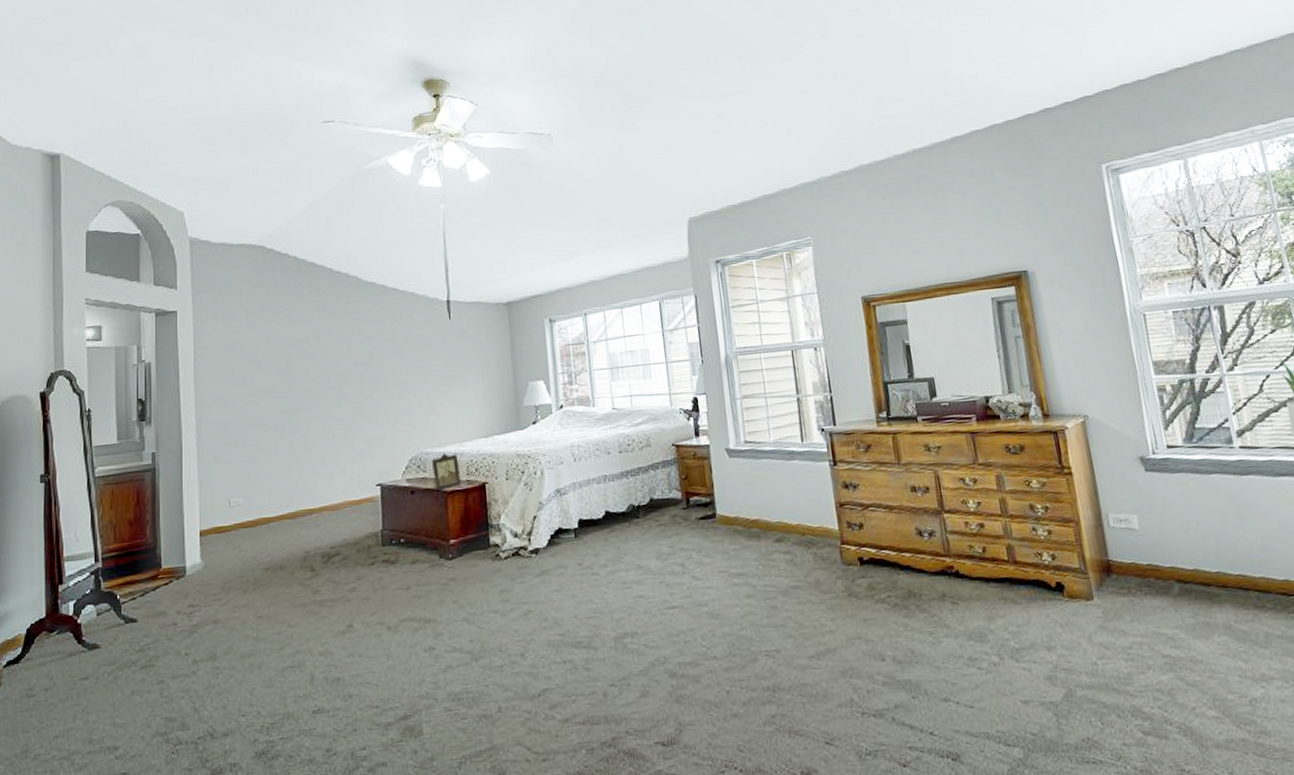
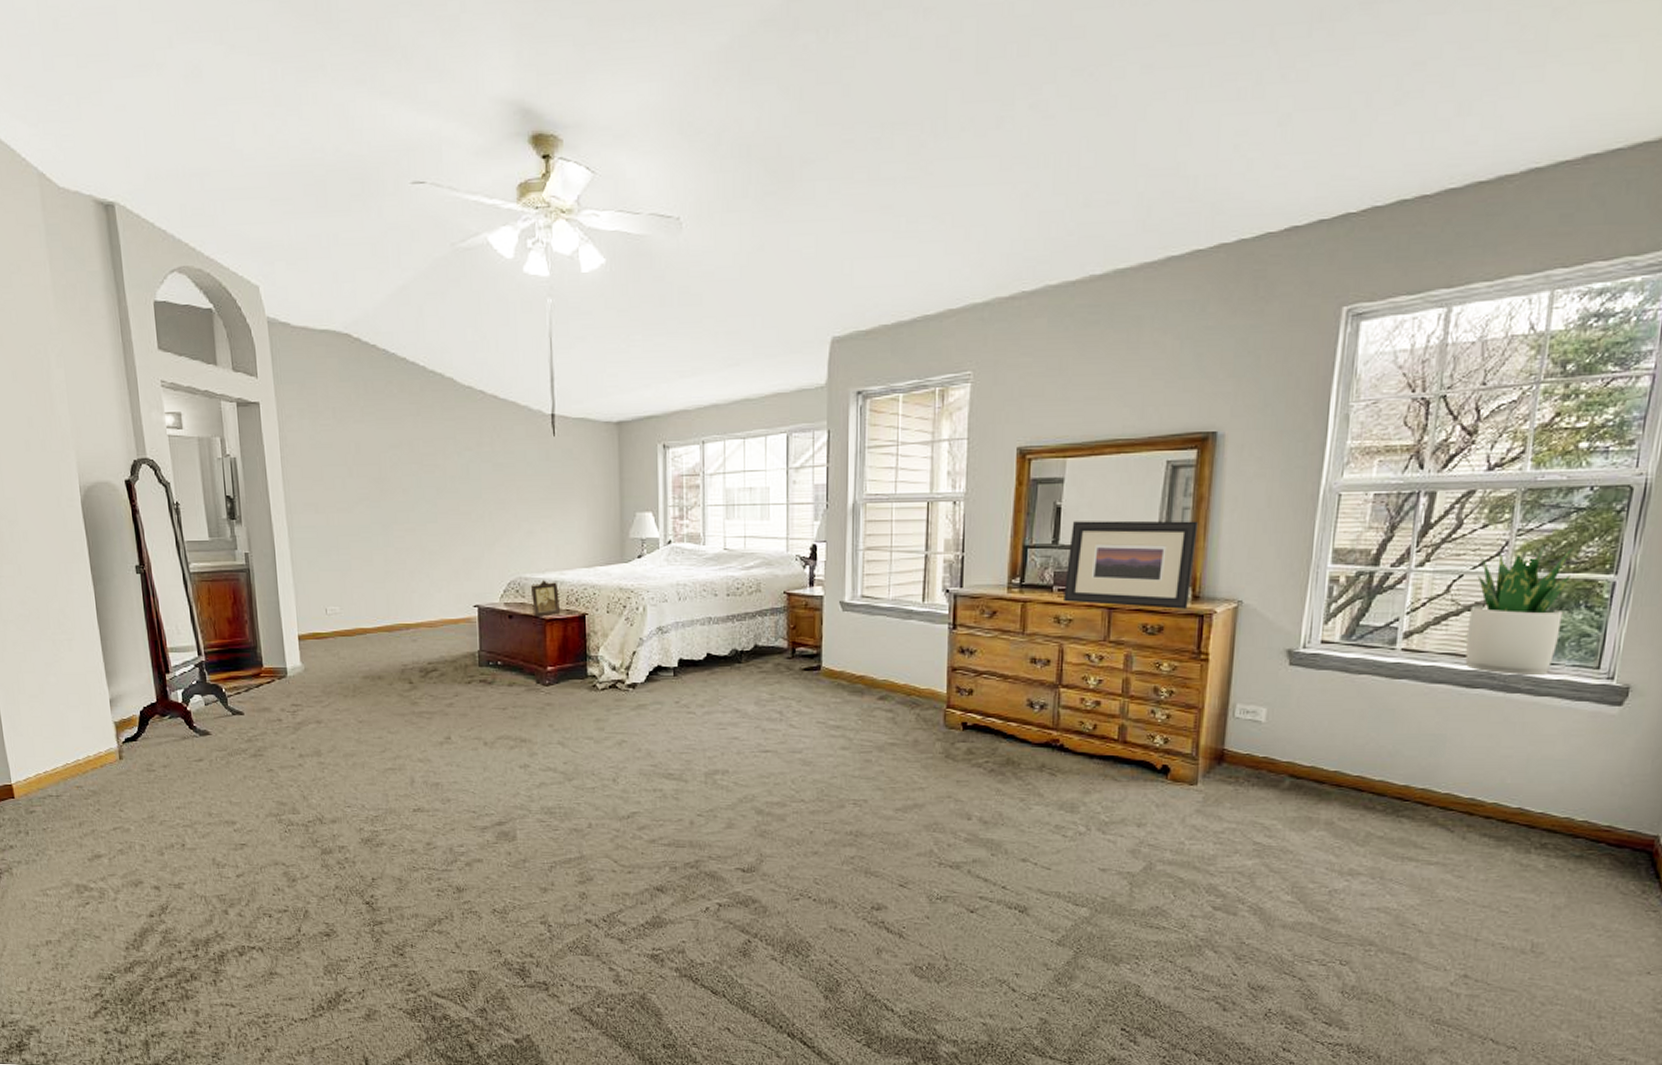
picture frame: none [922,347,1041,431] -> present [1064,520,1198,609]

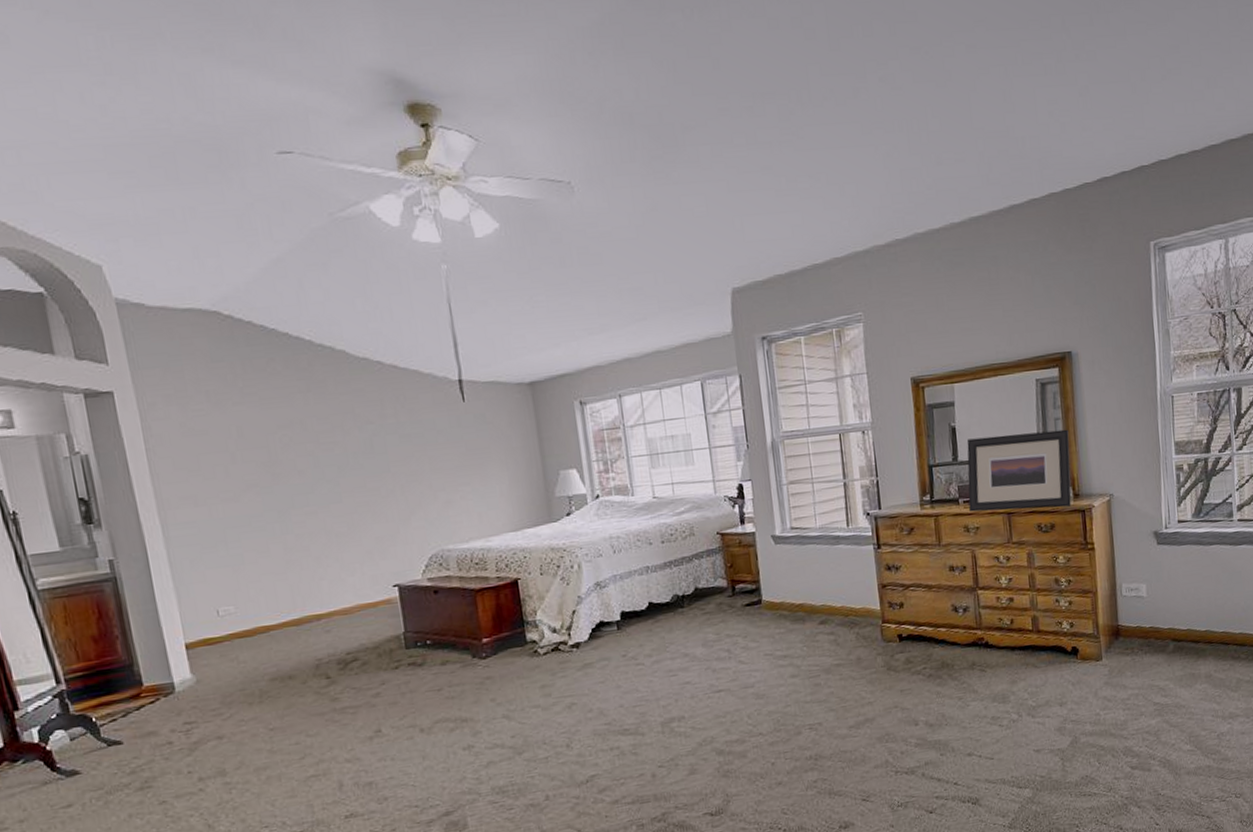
photo frame: present [531,580,561,617] -> none [456,550,491,589]

